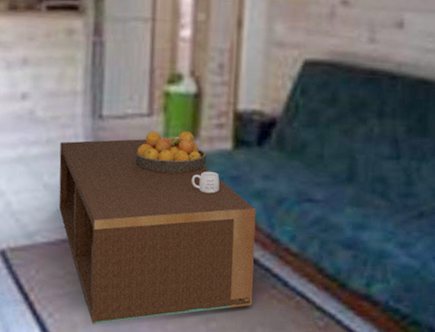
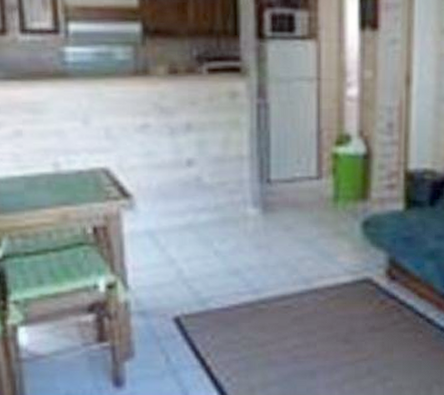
coffee table: present [59,139,256,324] -> none [229,203,430,387]
fruit bowl: present [135,130,207,173] -> none [306,192,378,236]
mug: present [191,171,220,194] -> none [363,233,392,255]

